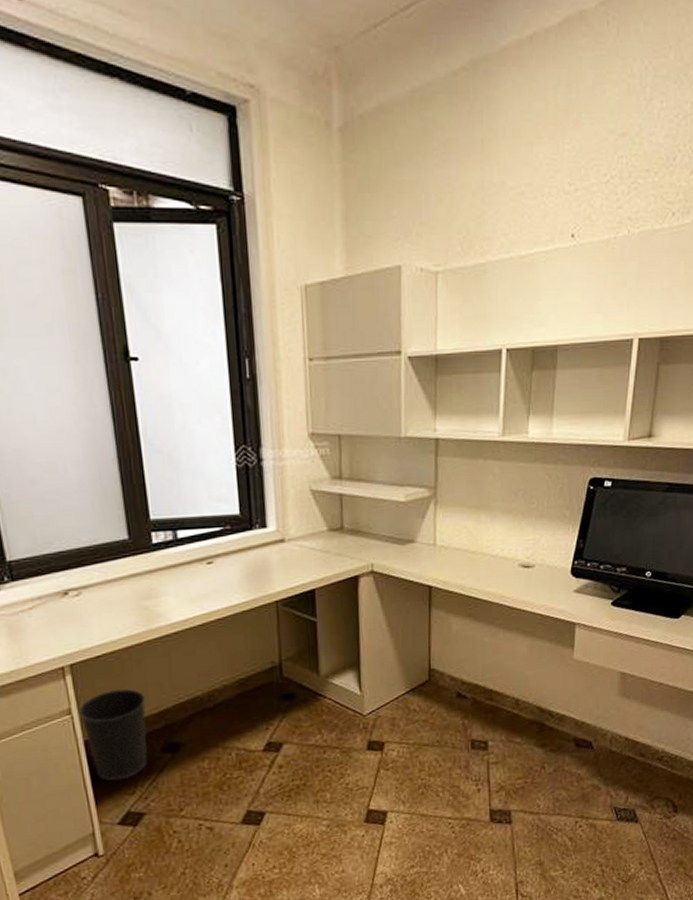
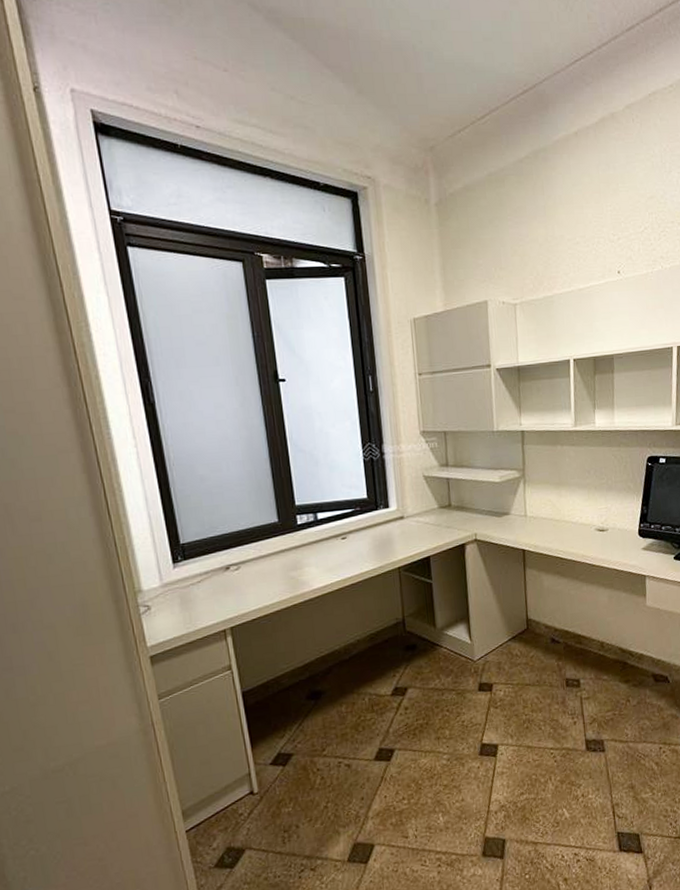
wastebasket: present [77,689,148,781] -> none [237,646,295,727]

